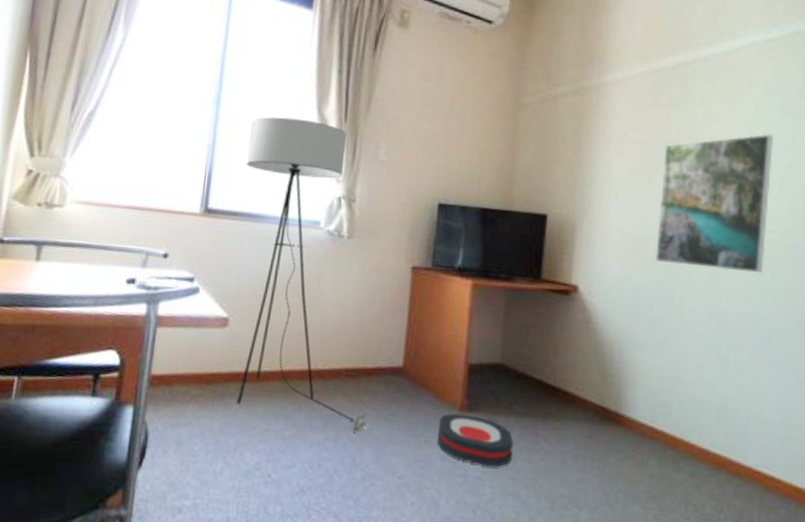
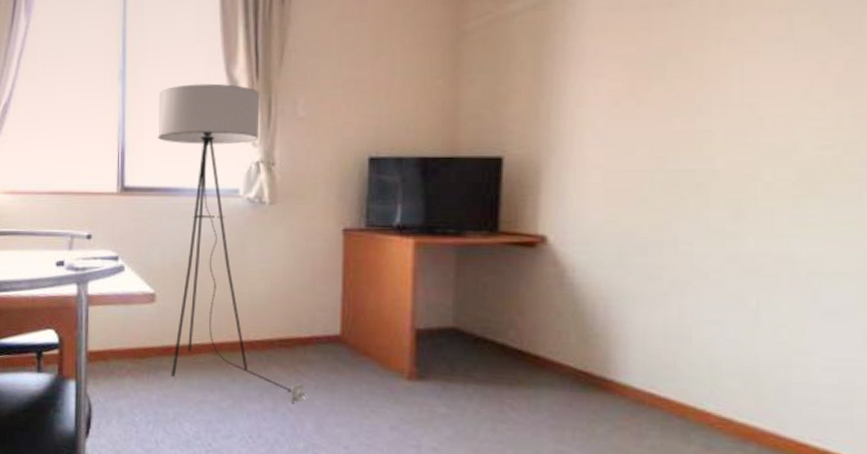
robot vacuum: present [437,413,513,467] -> none [384,381,473,438]
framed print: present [654,134,774,274] -> none [649,21,828,203]

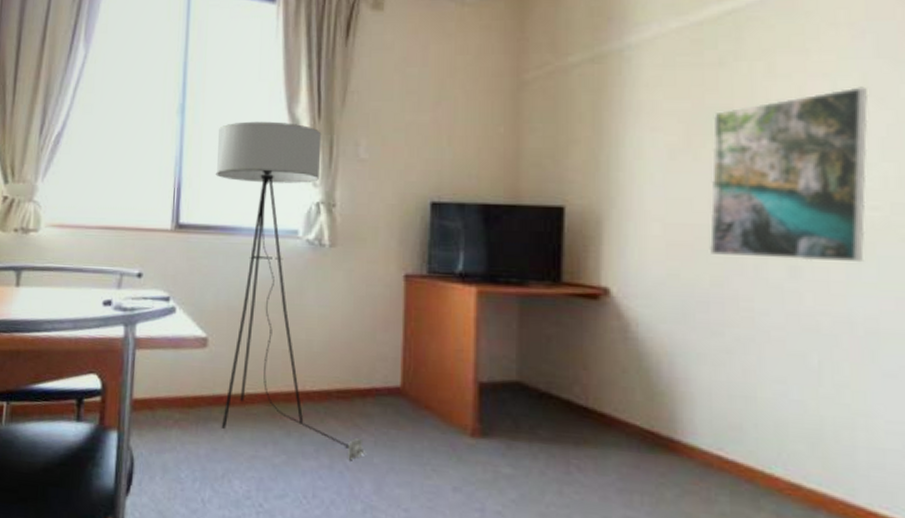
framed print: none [649,21,828,203] -> present [709,86,869,263]

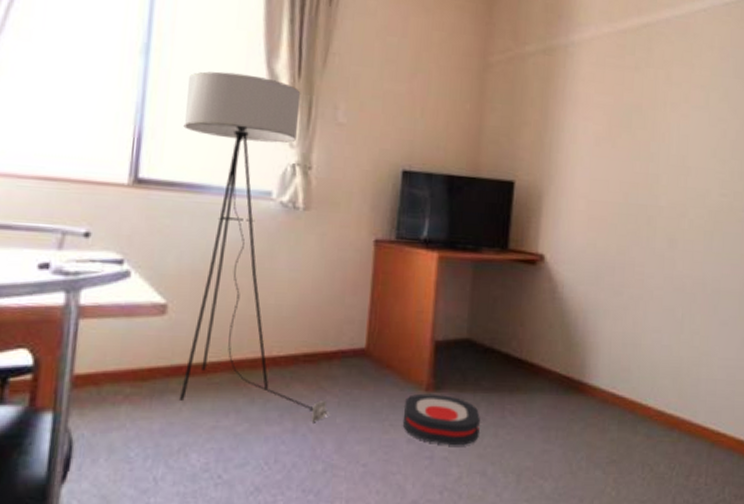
robot vacuum: none [446,438,539,501] -> present [402,393,480,446]
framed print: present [709,86,869,263] -> none [617,99,728,237]

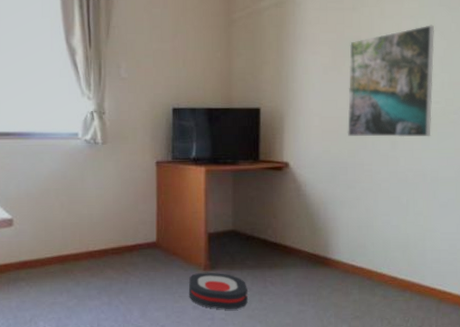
floor lamp: present [180,71,331,423] -> none [11,50,135,297]
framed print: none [617,99,728,237] -> present [347,25,435,138]

